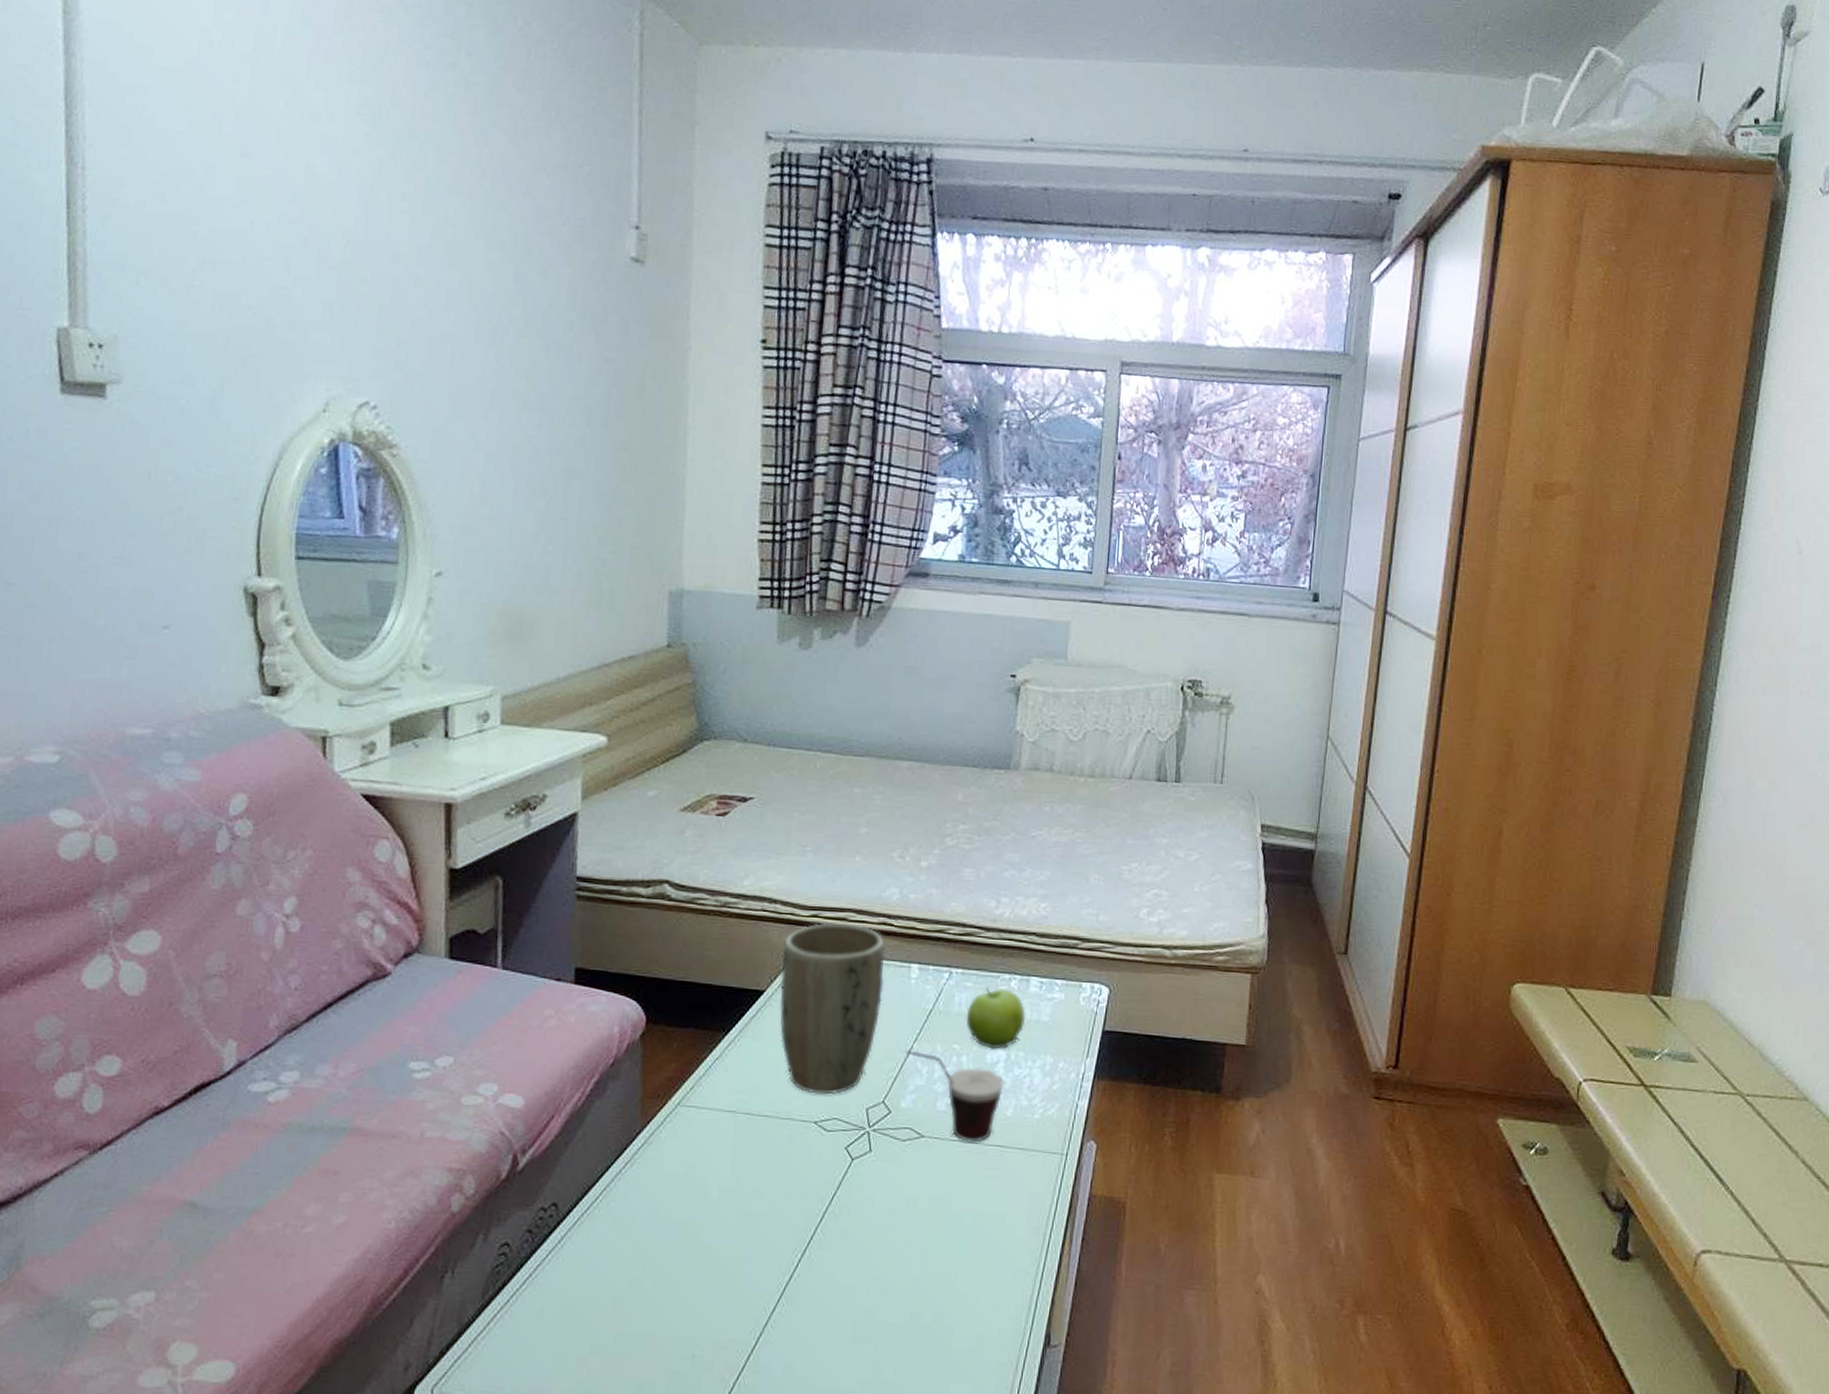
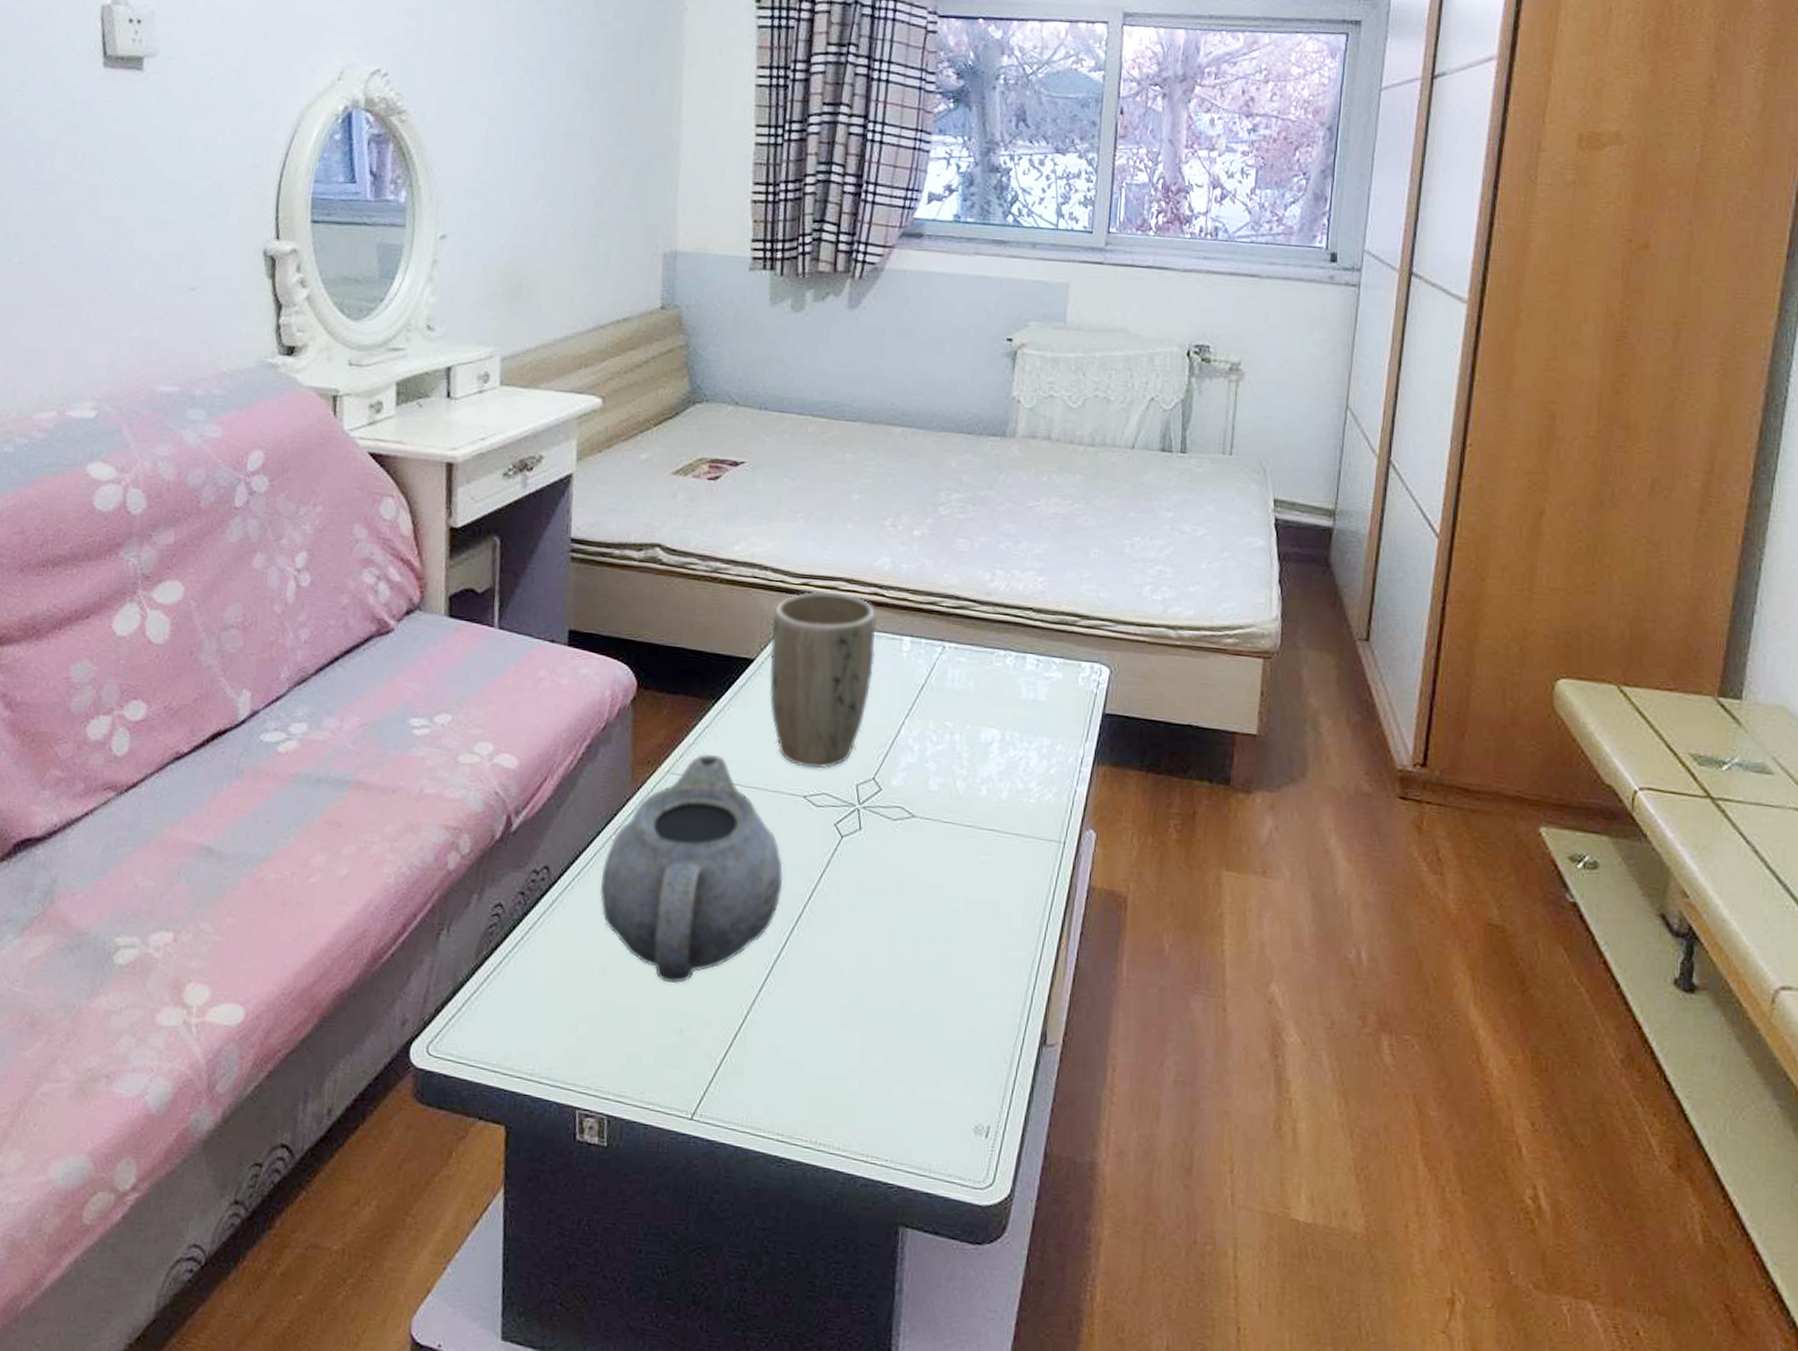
teapot: none [610,1084,795,1311] -> present [600,753,784,984]
cup: present [905,1050,1005,1143] -> none [897,726,1000,826]
fruit: present [966,988,1026,1050] -> none [959,664,1022,729]

